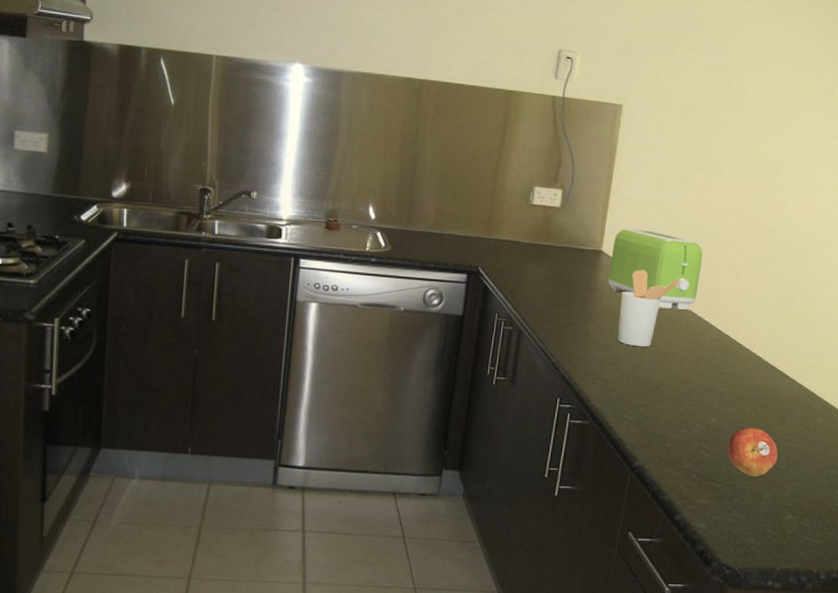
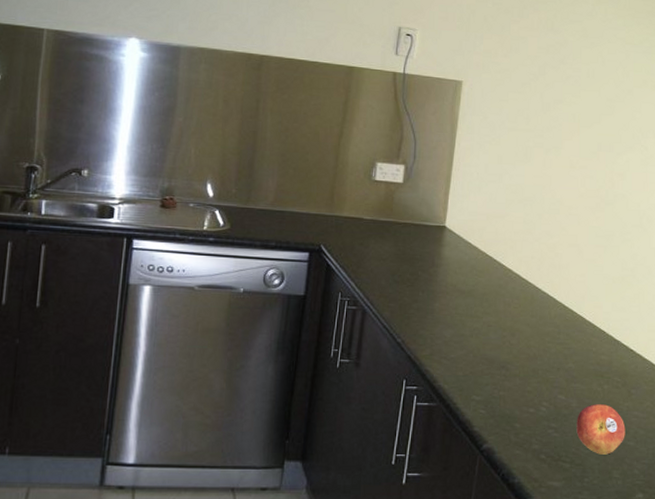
toaster: present [608,228,703,310] -> none [452,203,545,285]
utensil holder: present [618,269,681,347] -> none [463,244,524,323]

